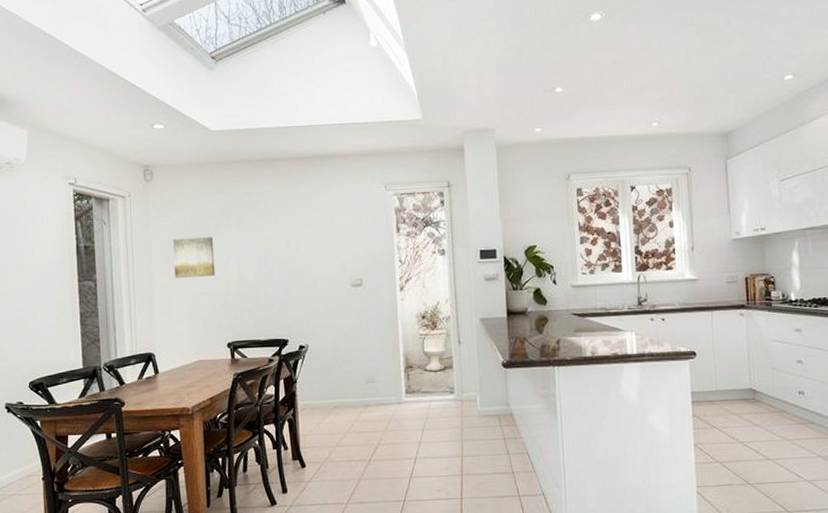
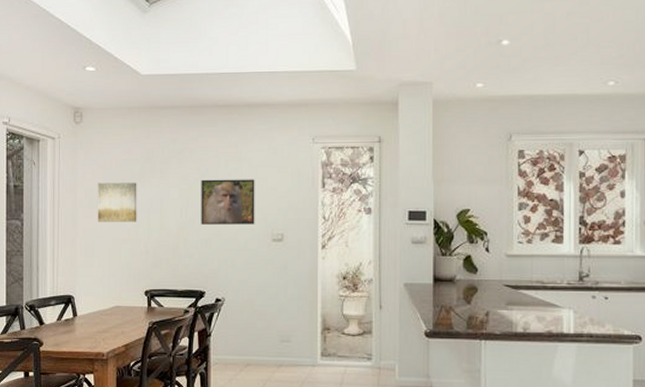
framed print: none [278,227,334,275] -> present [201,179,255,225]

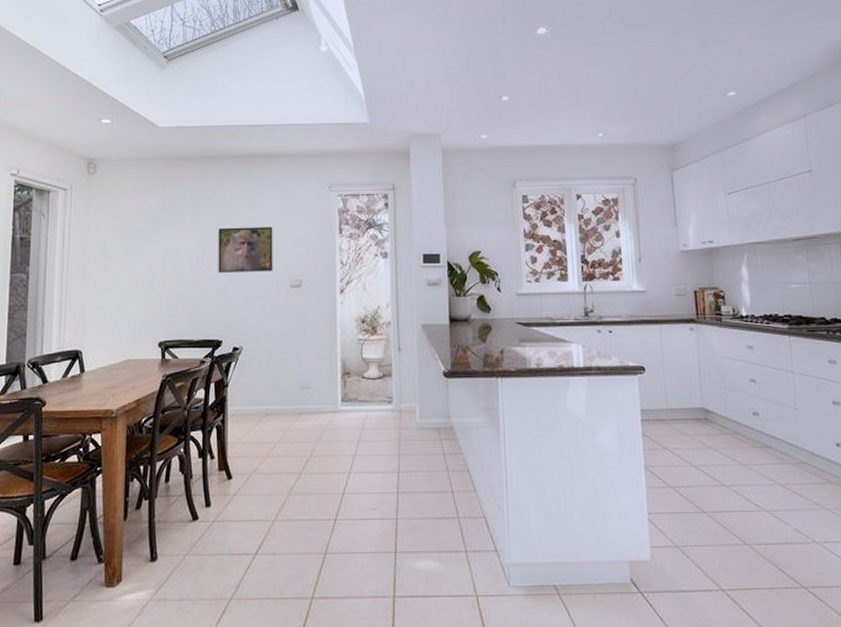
wall art: present [97,182,137,222] -> none [109,232,152,273]

